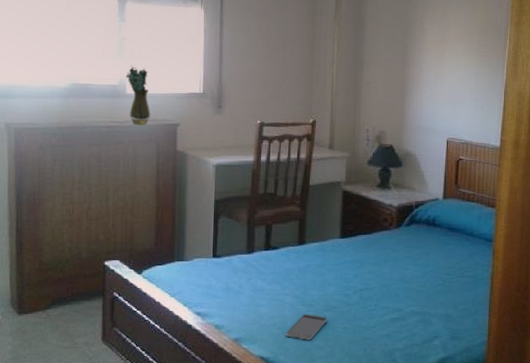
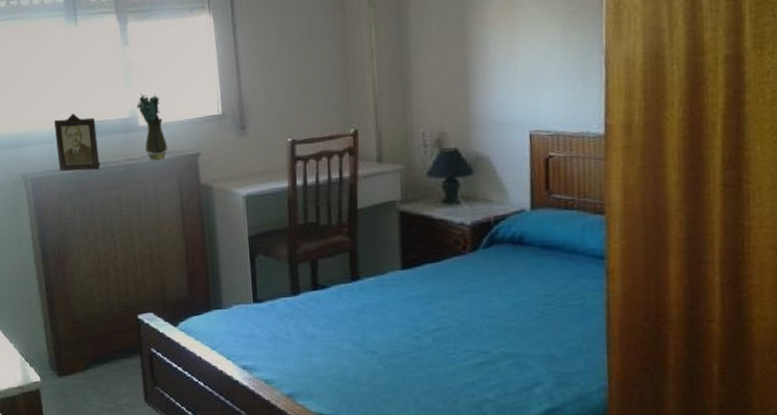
photo frame: none [44,74,85,127] -> present [54,113,100,172]
smartphone: present [285,314,328,340] -> none [345,362,396,393]

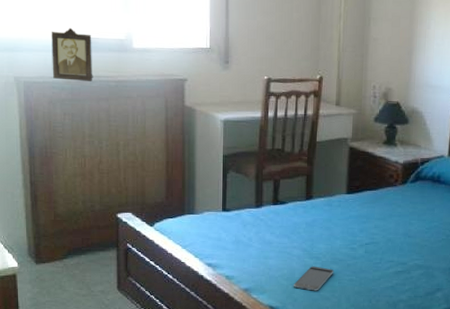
vase: present [136,93,167,161] -> none [132,19,157,81]
smartphone: none [345,362,396,393] -> present [293,266,334,291]

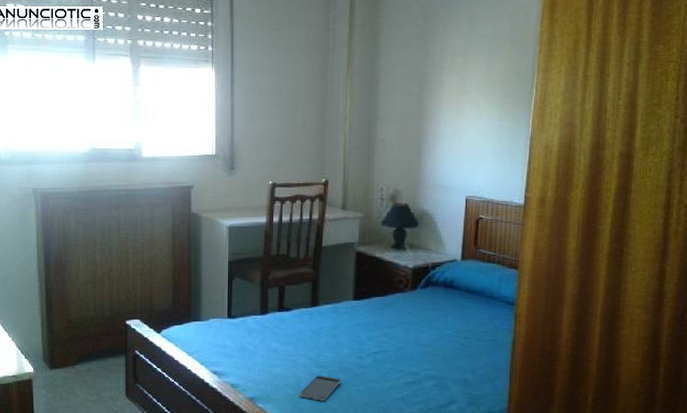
photo frame: present [51,27,93,81] -> none [66,139,105,191]

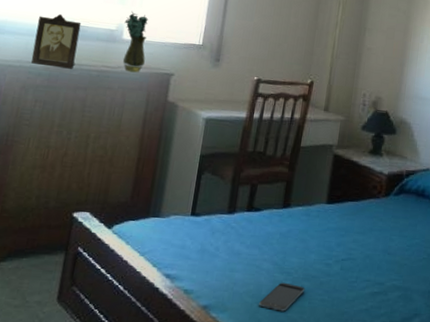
photo frame: none [66,139,105,191] -> present [31,13,82,69]
vase: none [141,129,165,189] -> present [122,11,148,73]

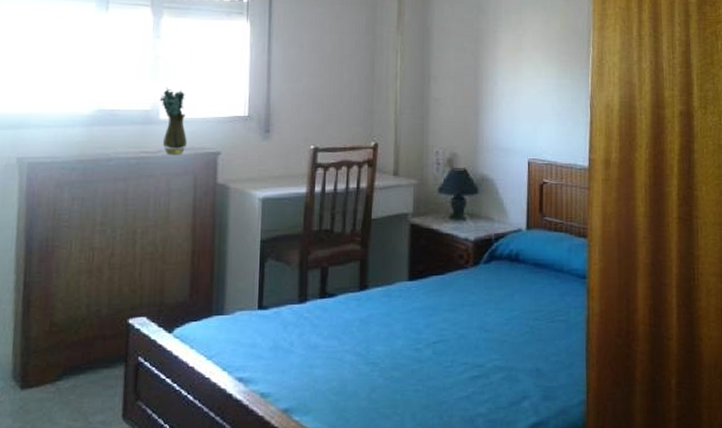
photo frame: present [31,13,82,69] -> none [62,99,113,159]
smartphone: present [258,282,305,312] -> none [344,374,395,408]

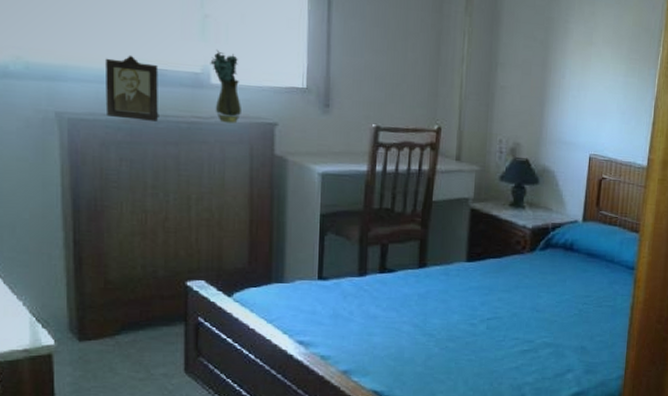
photo frame: none [62,99,113,159] -> present [105,55,159,121]

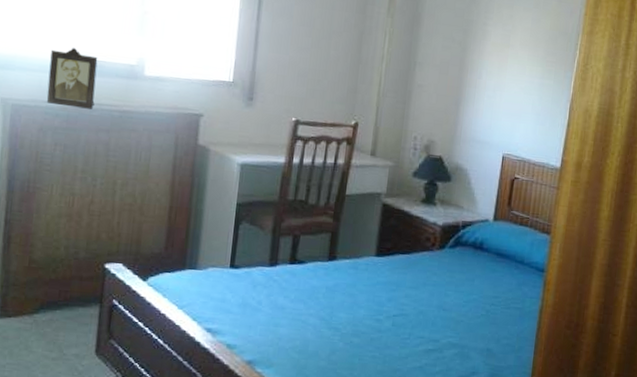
vase: present [210,49,241,124] -> none [145,43,171,114]

